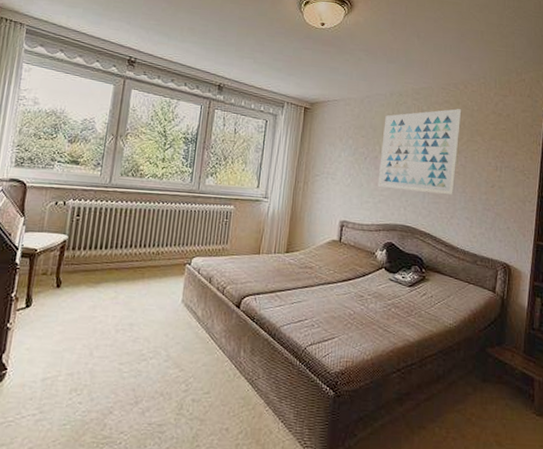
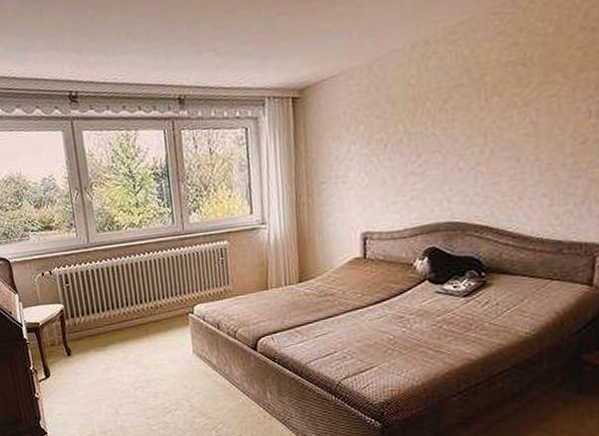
wall art: present [377,109,462,195] -> none [406,38,528,180]

